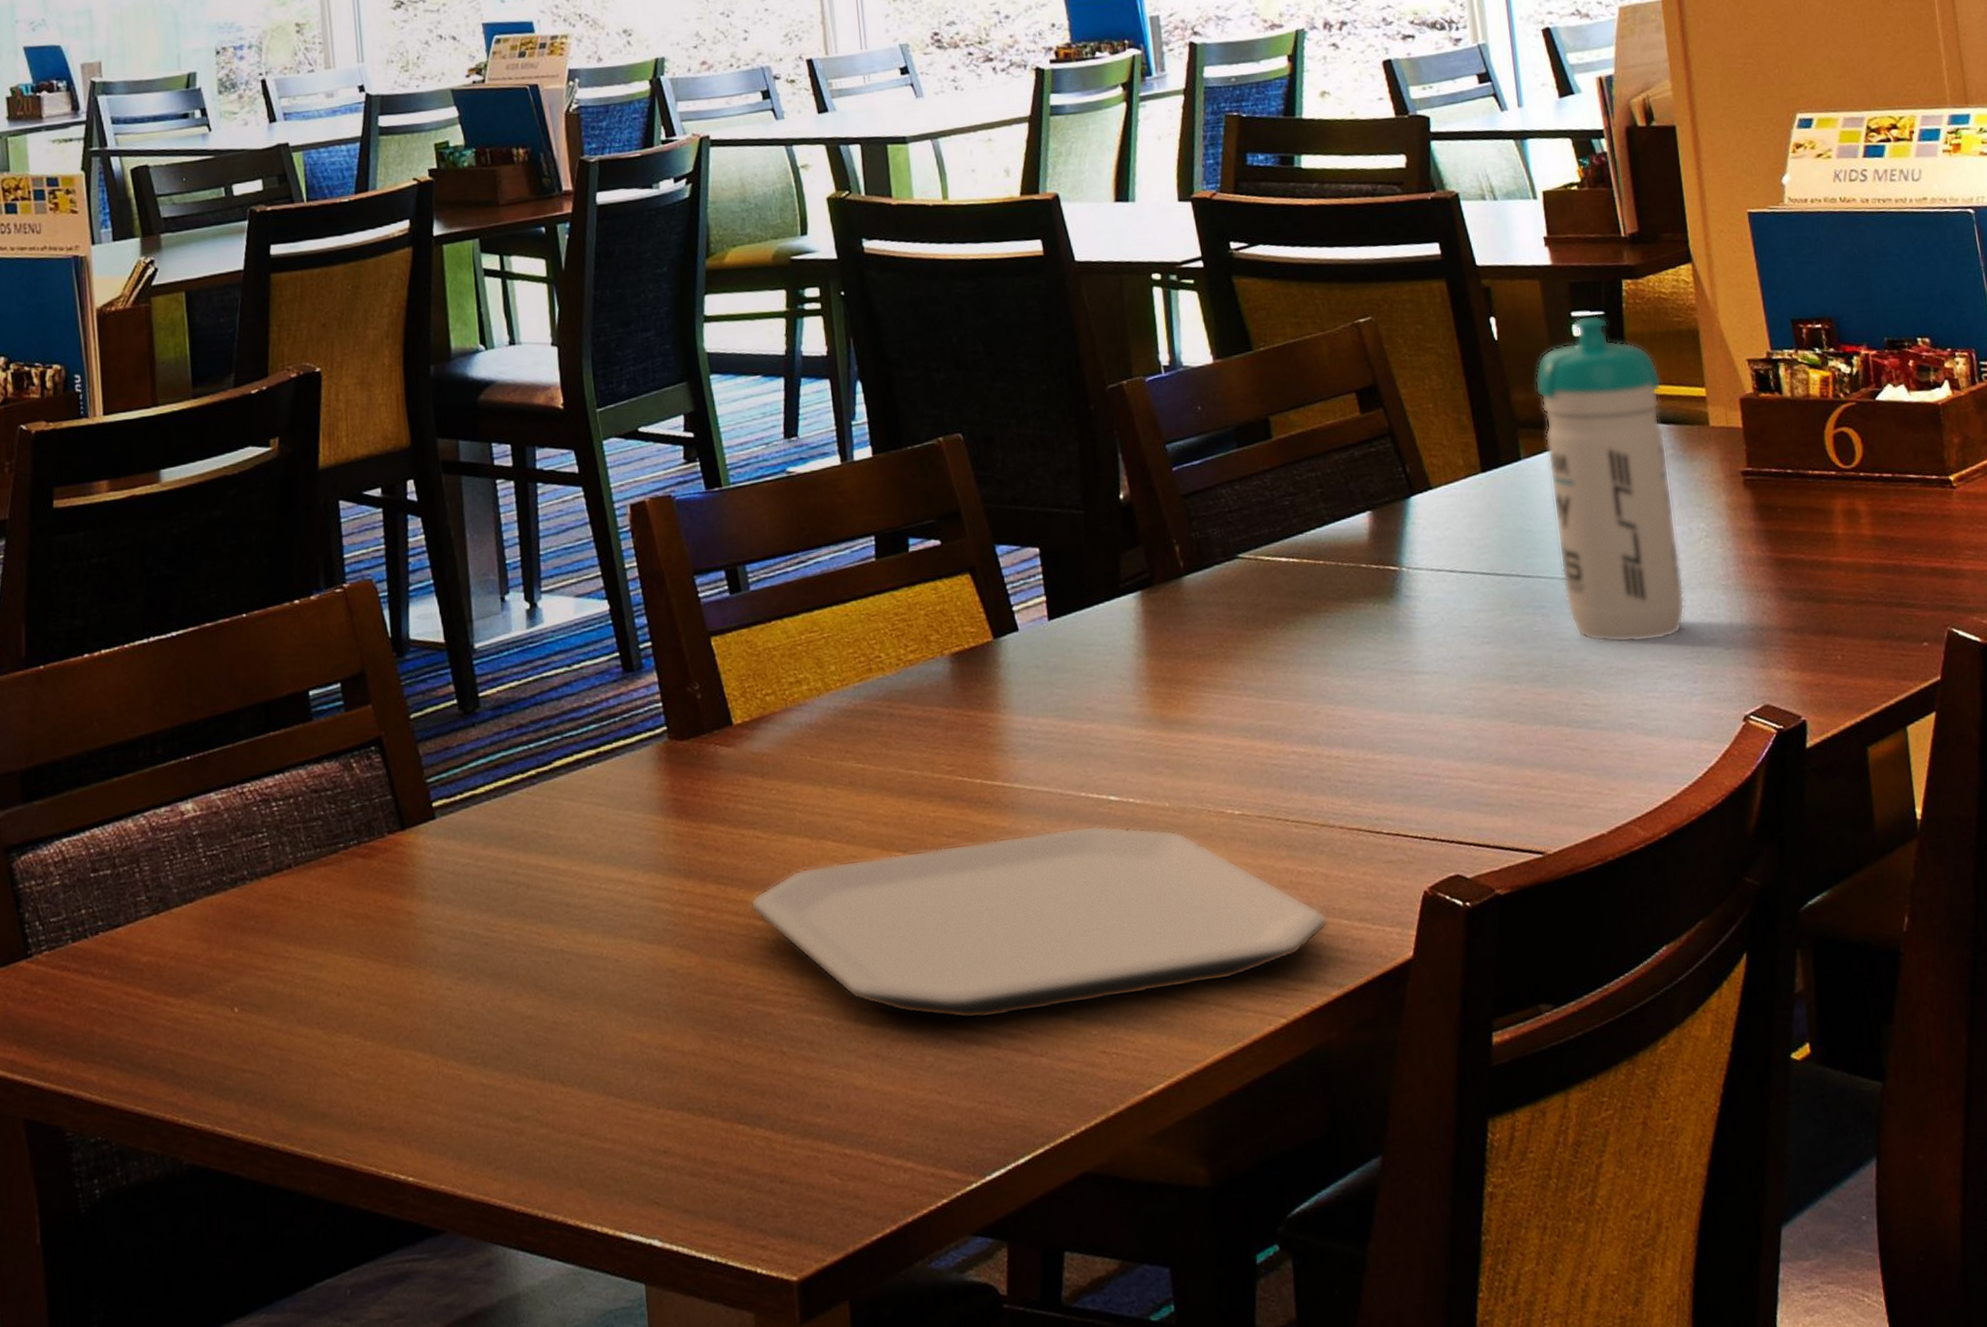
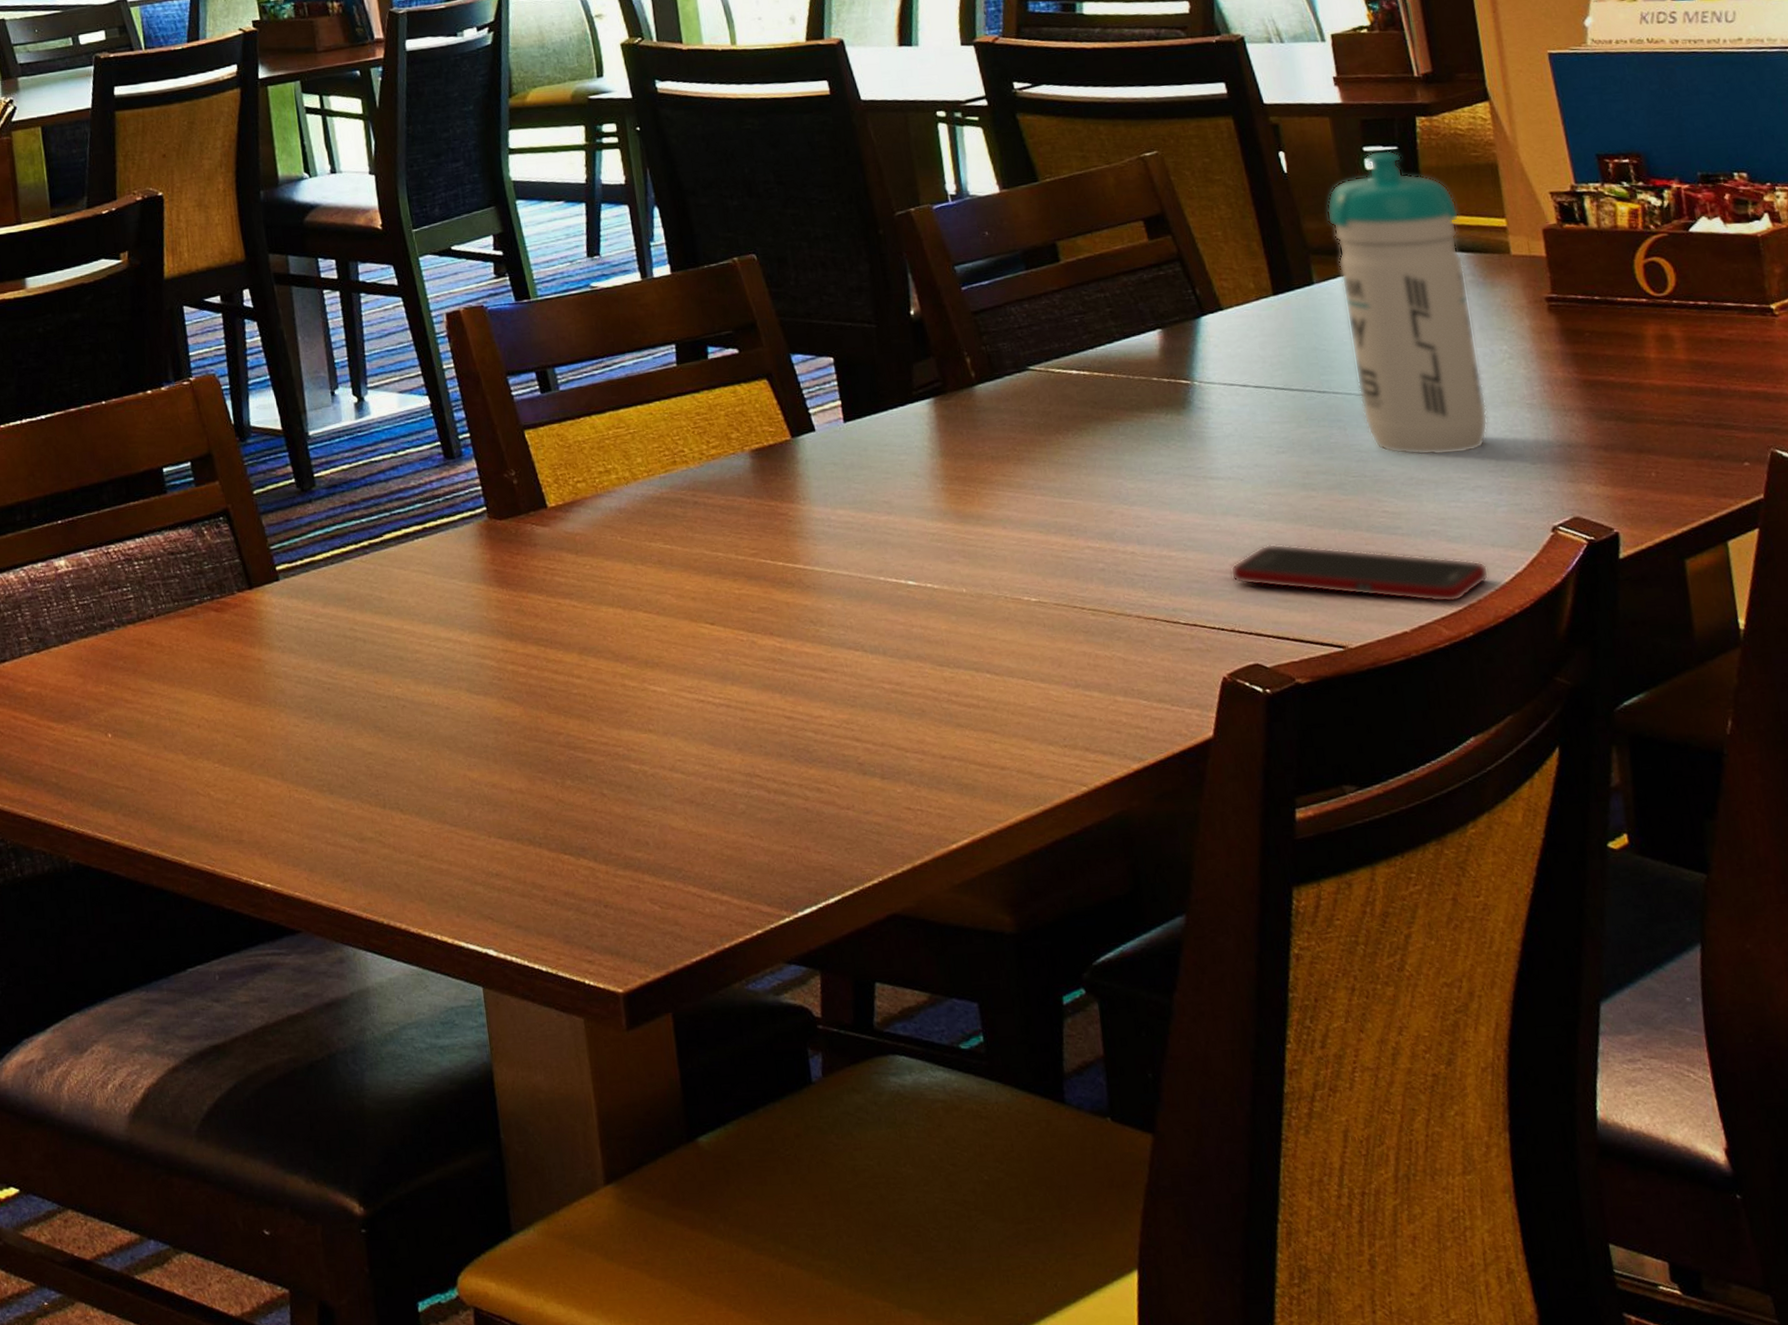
plate: present [750,825,1328,1020] -> none [569,606,1127,774]
cell phone: none [1433,742,1684,802] -> present [1230,543,1489,603]

